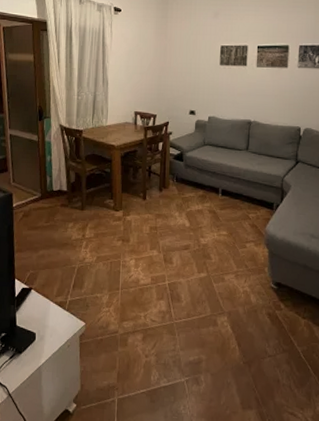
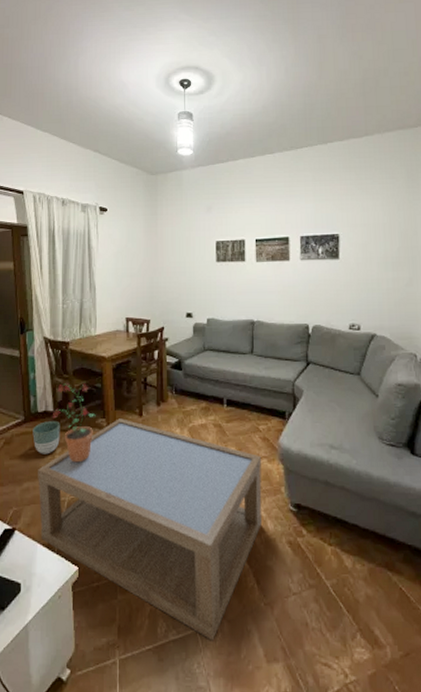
planter: none [48,198,73,228] -> present [32,420,60,454]
coffee table: none [52,200,249,389] -> present [38,418,262,641]
potted plant: none [65,167,104,236] -> present [52,383,96,463]

